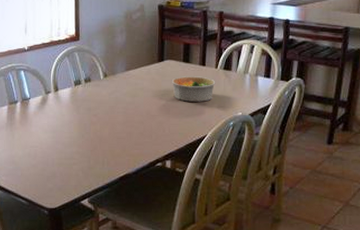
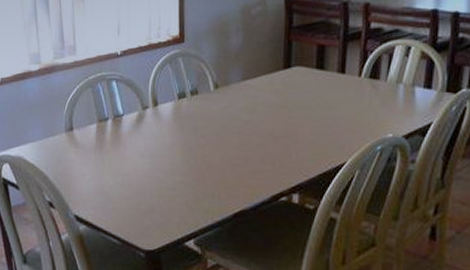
bowl: present [172,76,216,102] -> none [302,87,359,120]

